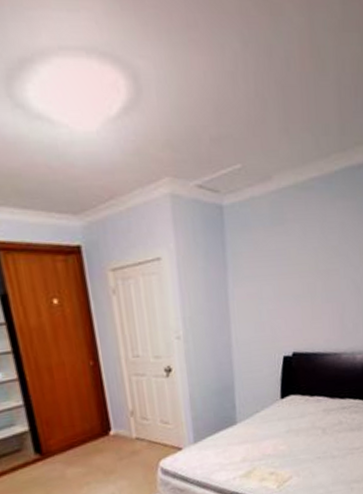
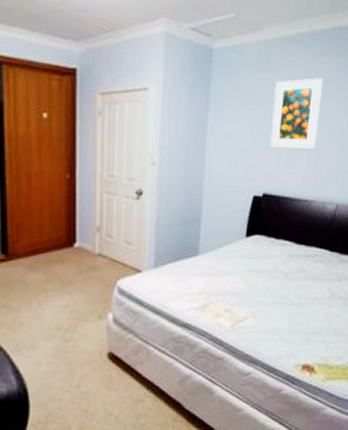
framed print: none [292,224,340,304] -> present [270,78,323,149]

